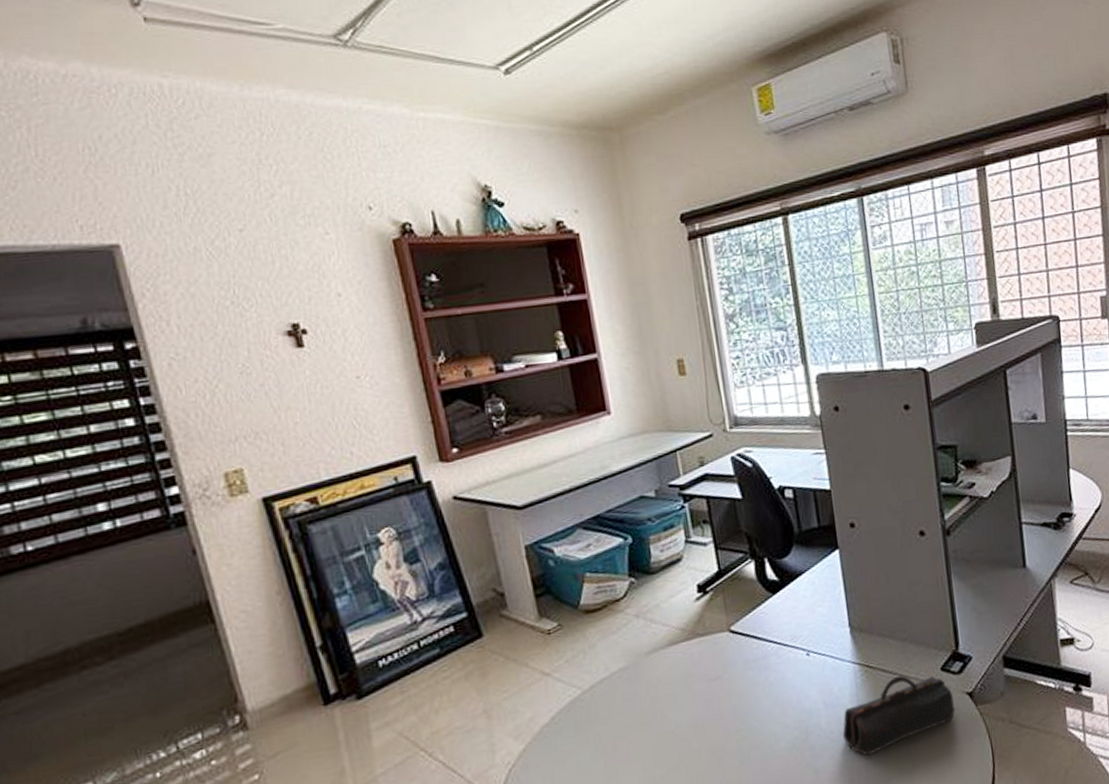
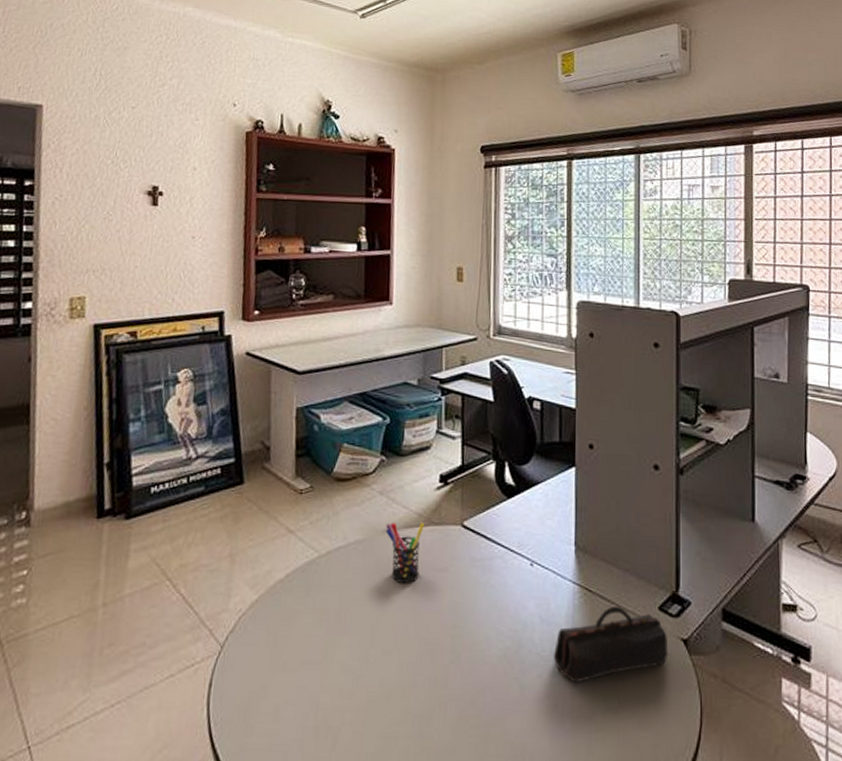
pen holder: none [648,636,693,701] -> present [385,522,425,583]

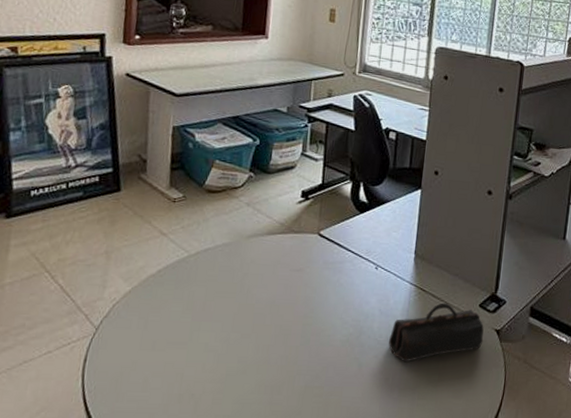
pen holder: present [385,522,425,583] -> none [250,229,286,280]

